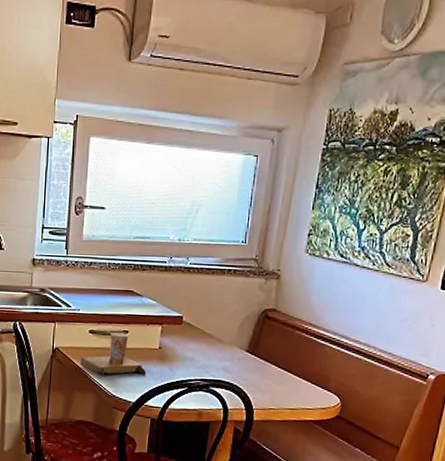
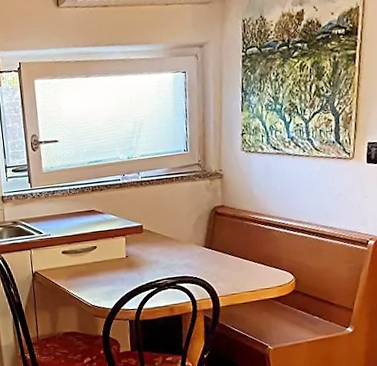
cup: present [80,332,147,378] -> none [58,248,119,291]

